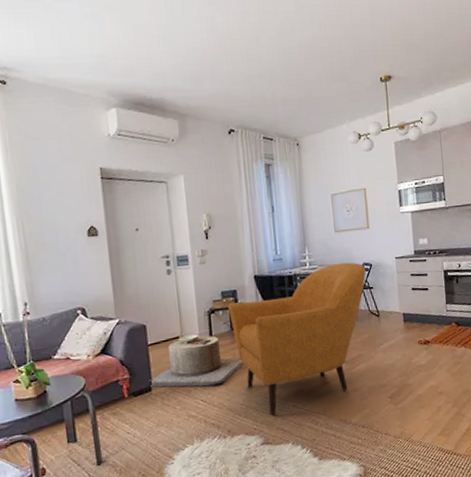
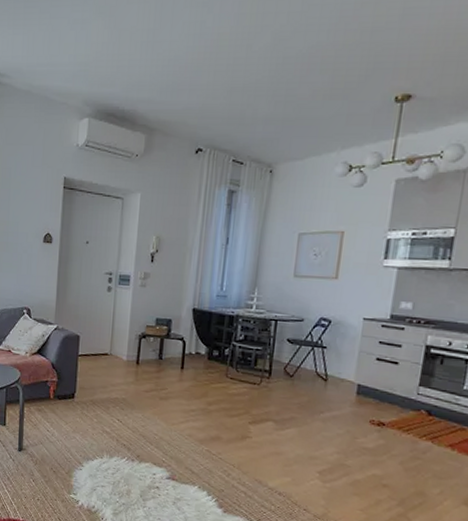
side table: present [148,334,244,388] -> none [73,353,165,409]
armchair: present [227,262,366,416] -> none [159,311,323,454]

